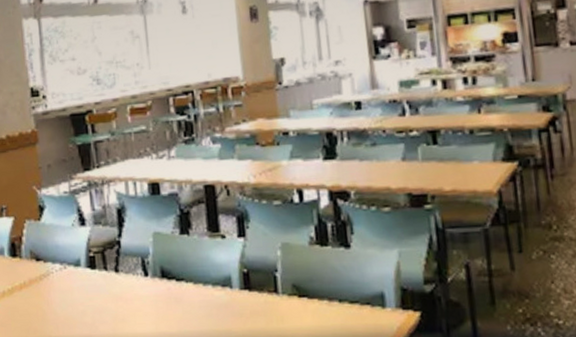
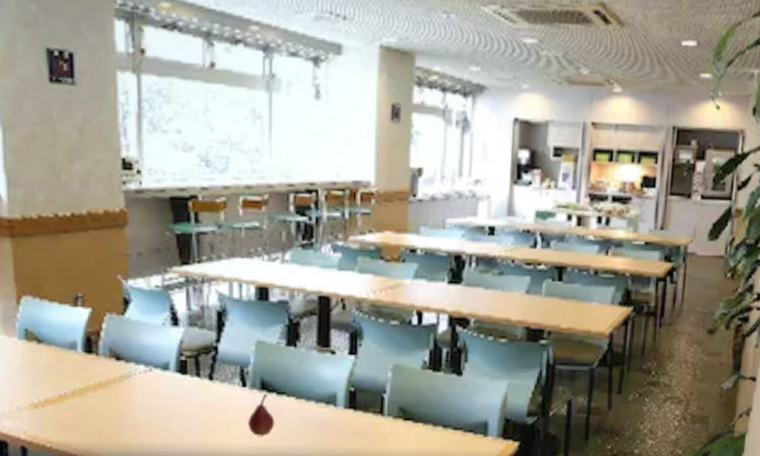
fruit: none [152,281,177,323] -> present [248,393,275,437]

